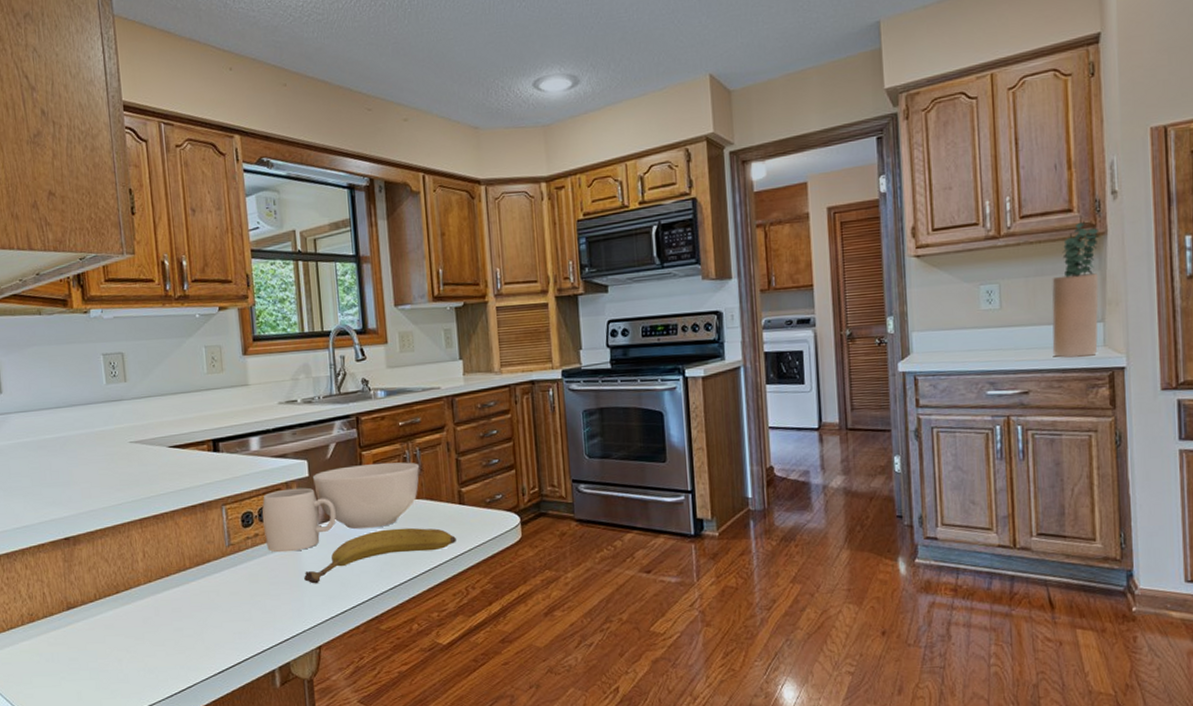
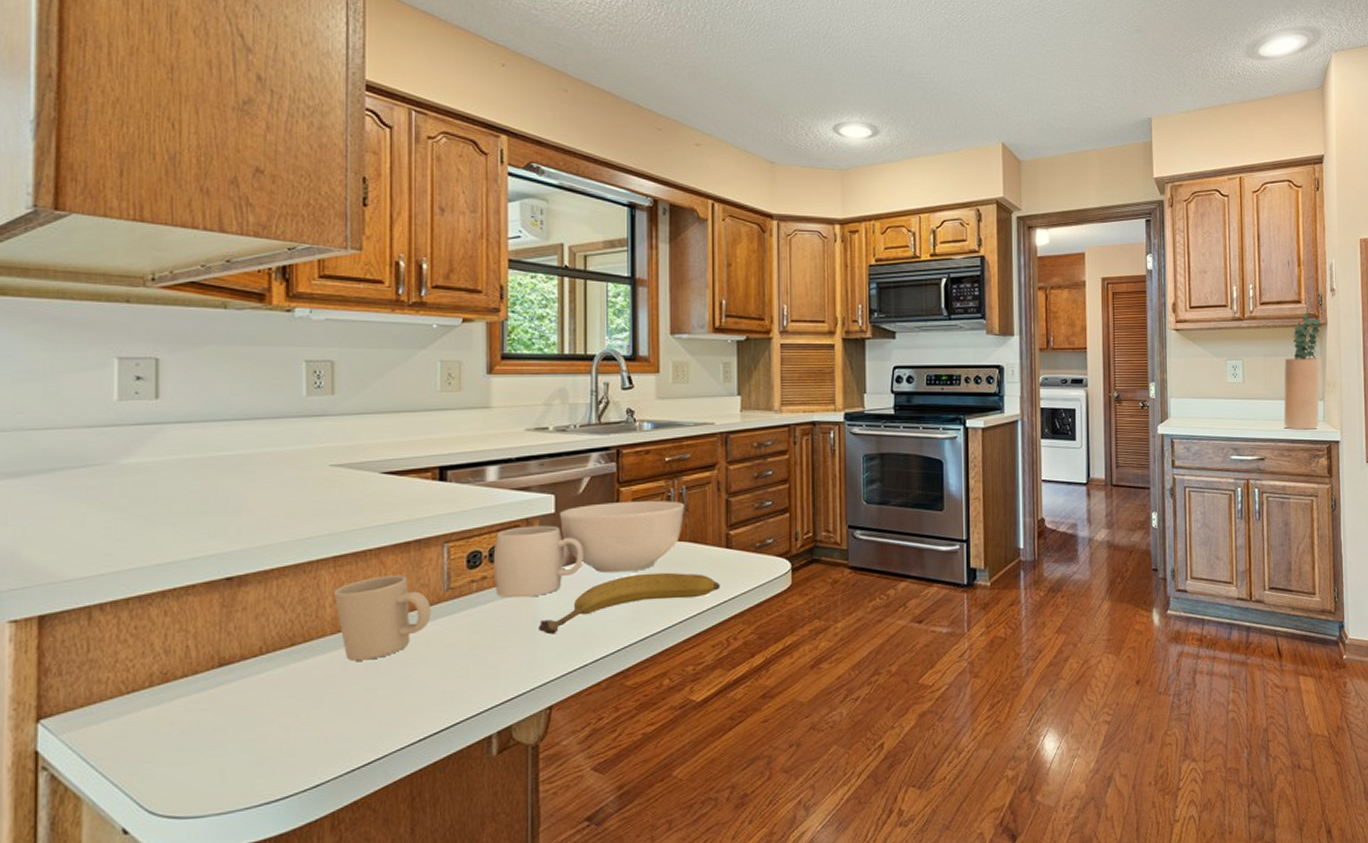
mug: none [142,534,219,606] -> present [333,575,432,661]

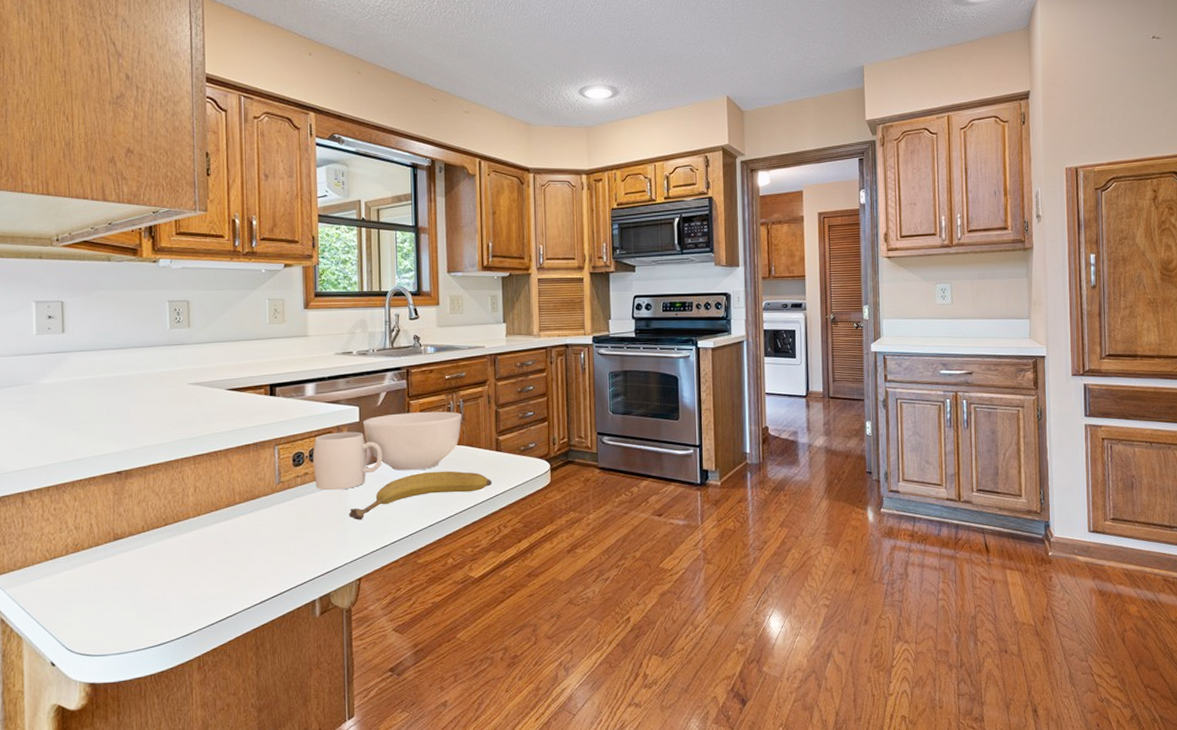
mug: present [333,575,432,661] -> none [194,471,268,538]
vase: present [1283,307,1321,431] -> none [990,233,1027,347]

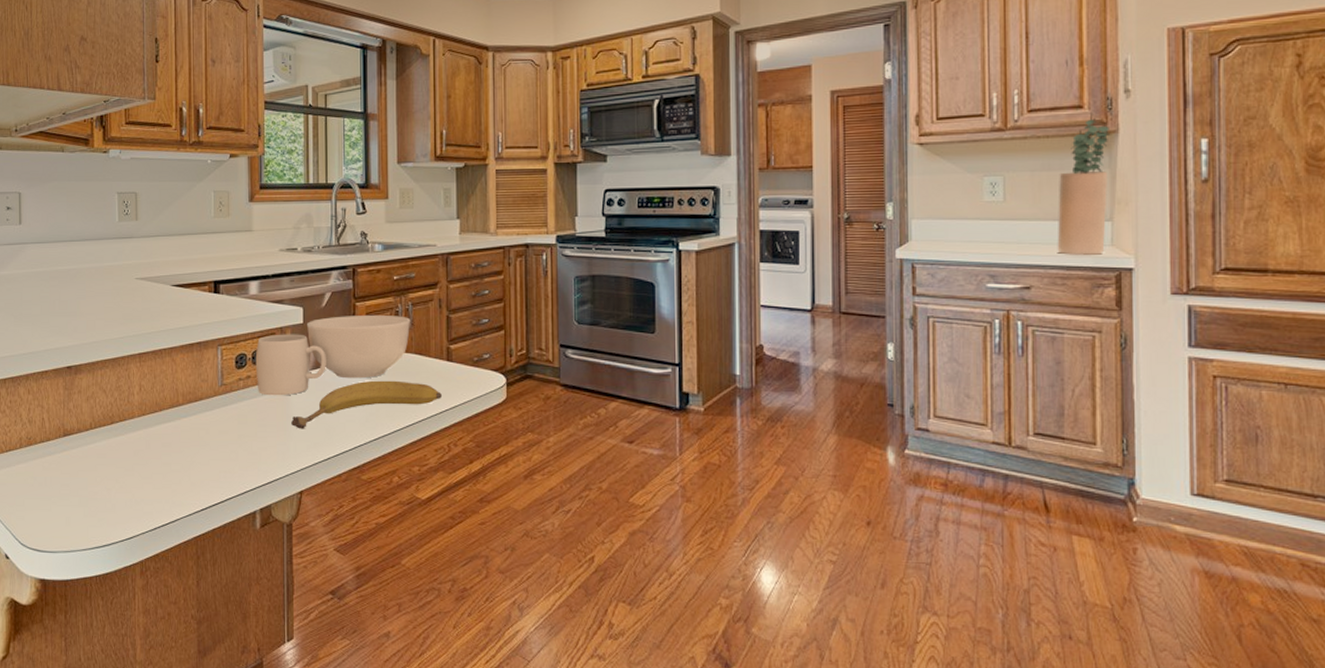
vase: none [990,233,1027,347] -> present [1057,113,1109,256]

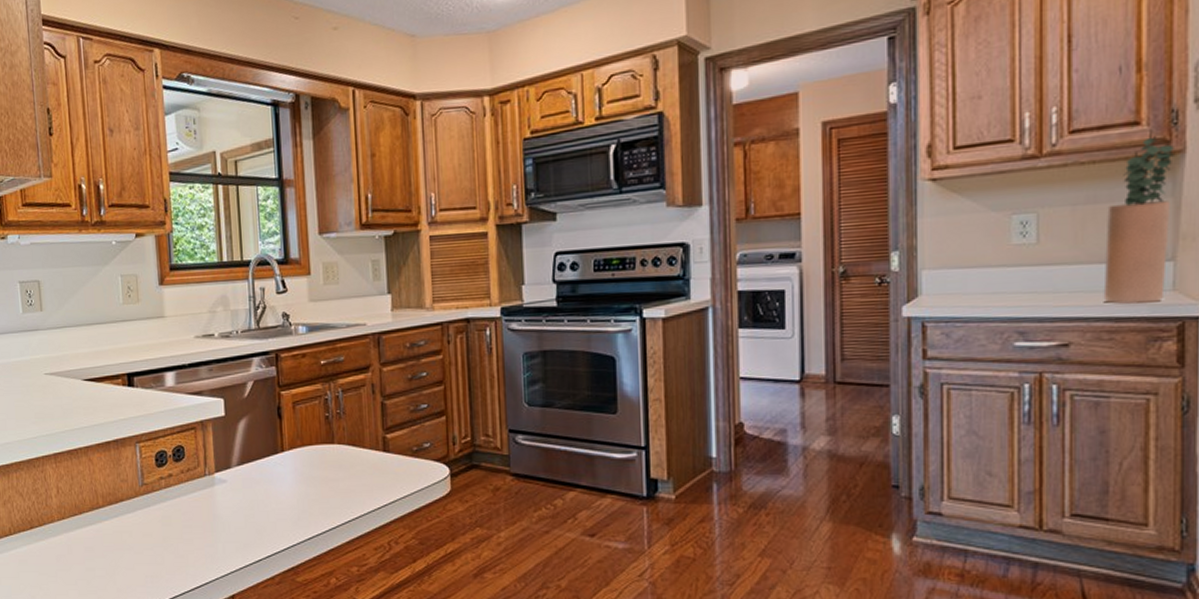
mug: present [255,334,326,396] -> none [176,427,253,495]
fruit: present [291,380,443,429] -> none [218,474,381,530]
bowl: present [306,314,411,379] -> none [228,403,342,474]

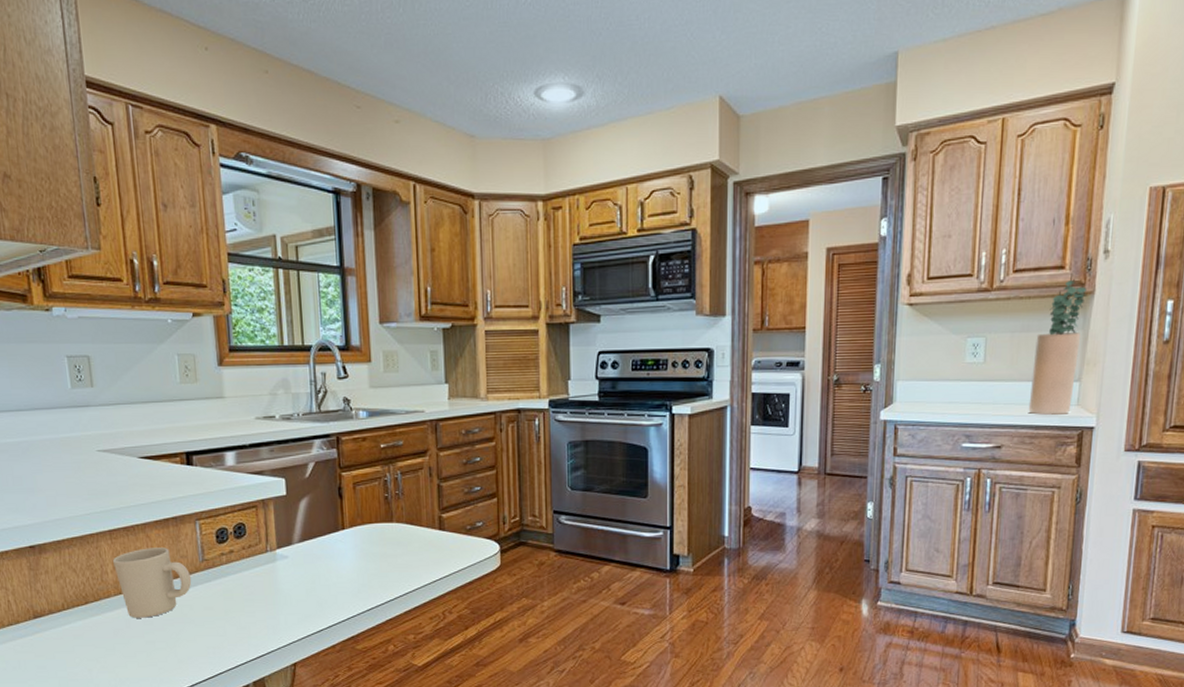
mug: none [56,471,132,544] -> present [112,547,192,618]

